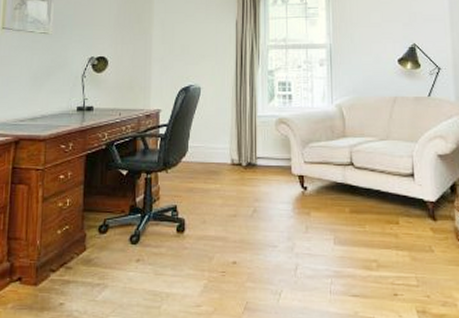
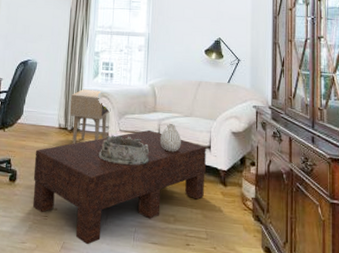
coffee table: none [205,159,410,303] -> present [32,129,206,245]
side table: none [244,116,292,182] -> present [70,89,111,144]
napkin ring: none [281,168,342,204] -> present [98,135,150,166]
vase: none [352,149,379,184] -> present [159,123,181,152]

